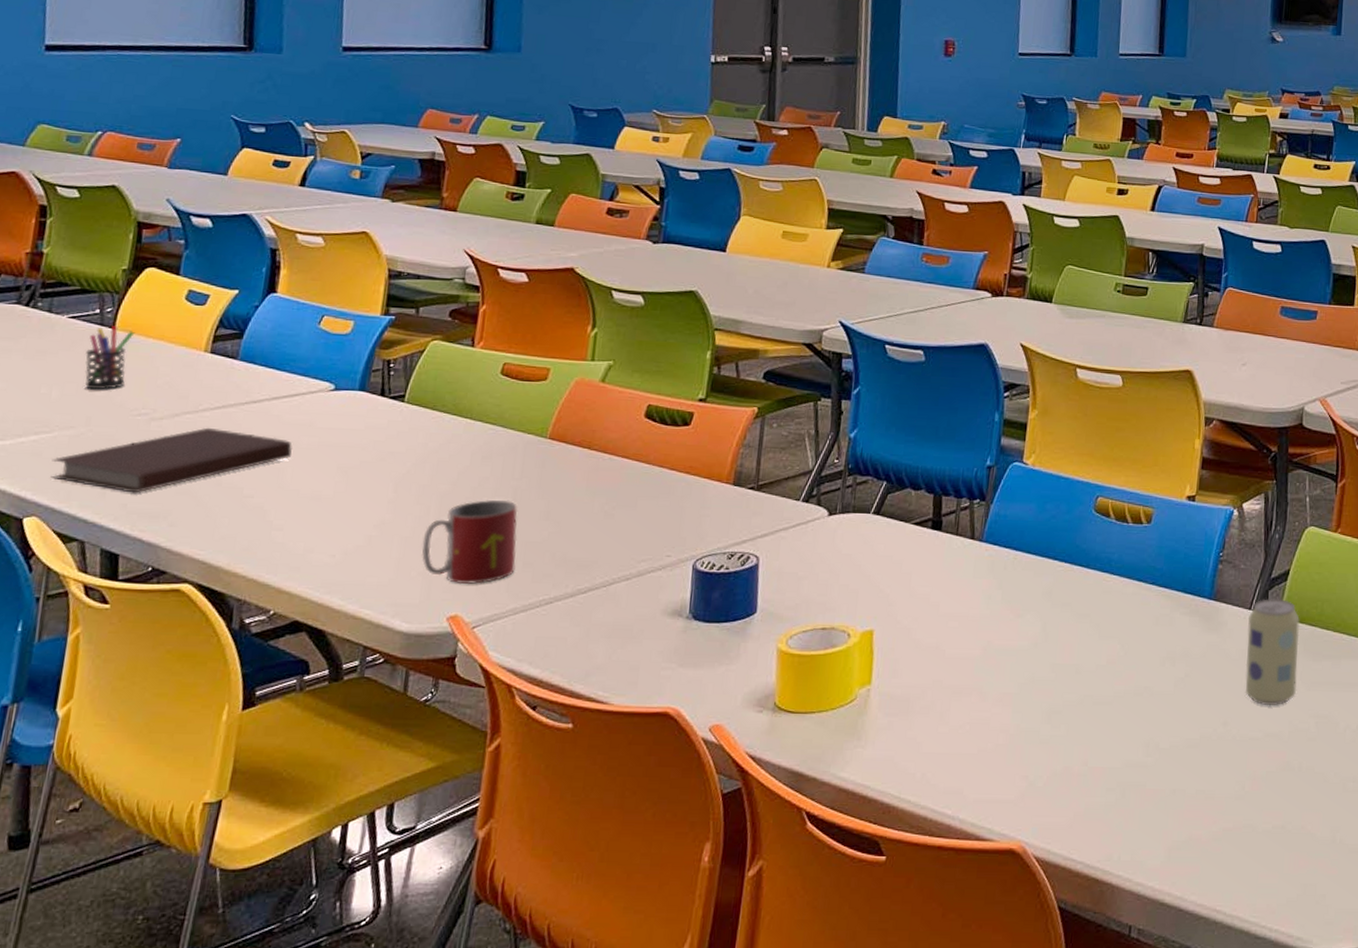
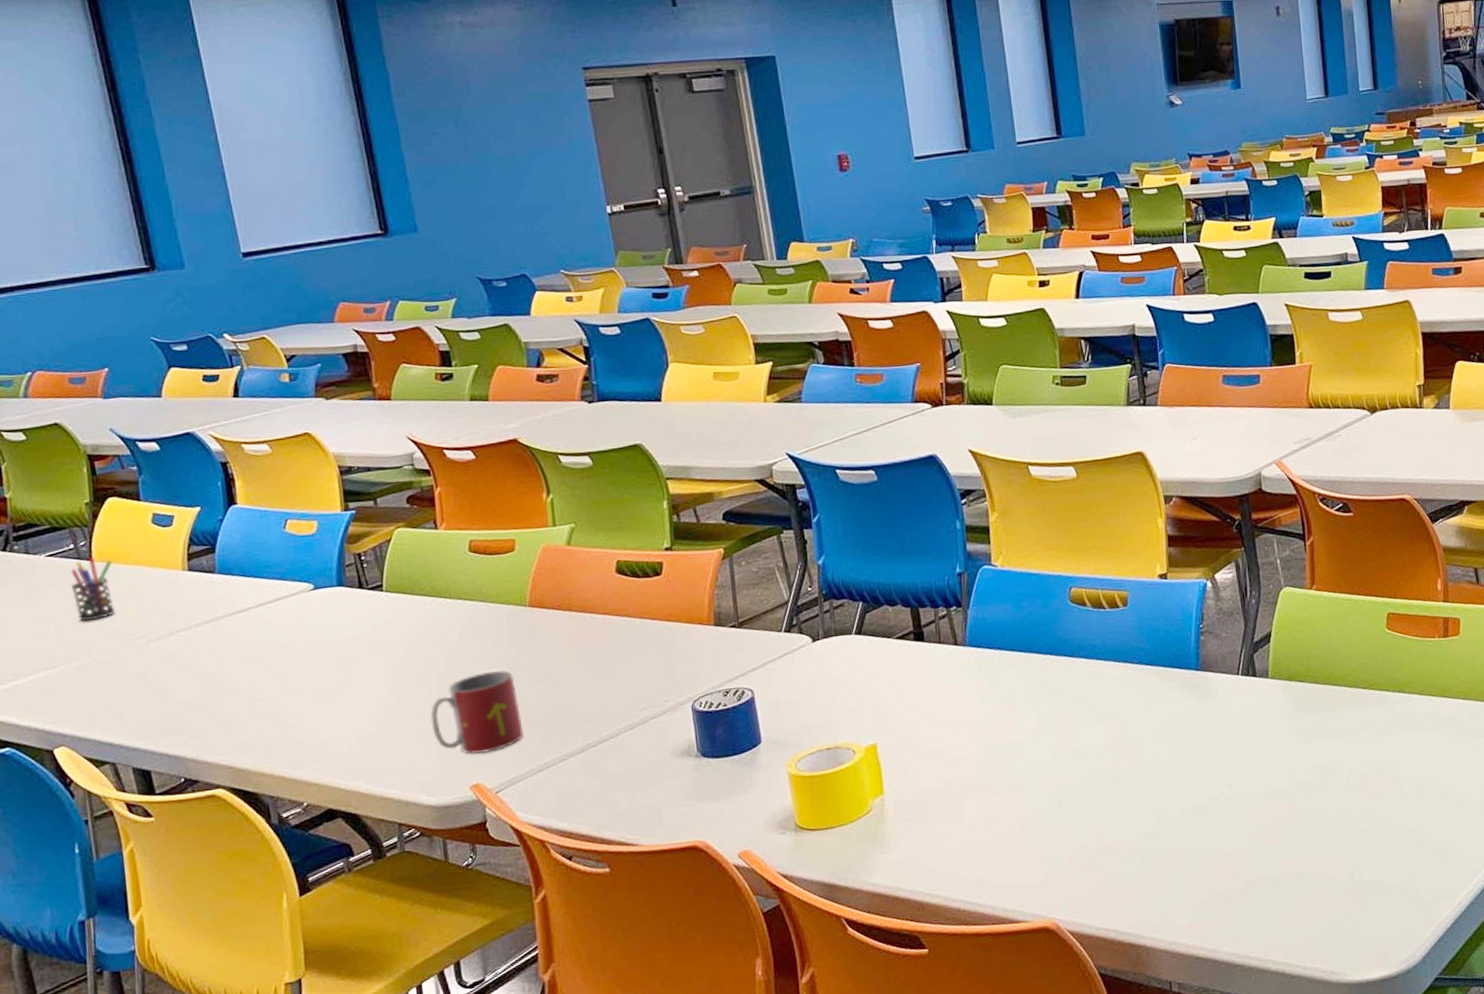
notebook: present [50,427,292,493] -> none [66,641,288,713]
beverage can: present [1245,598,1300,705] -> none [1238,660,1296,763]

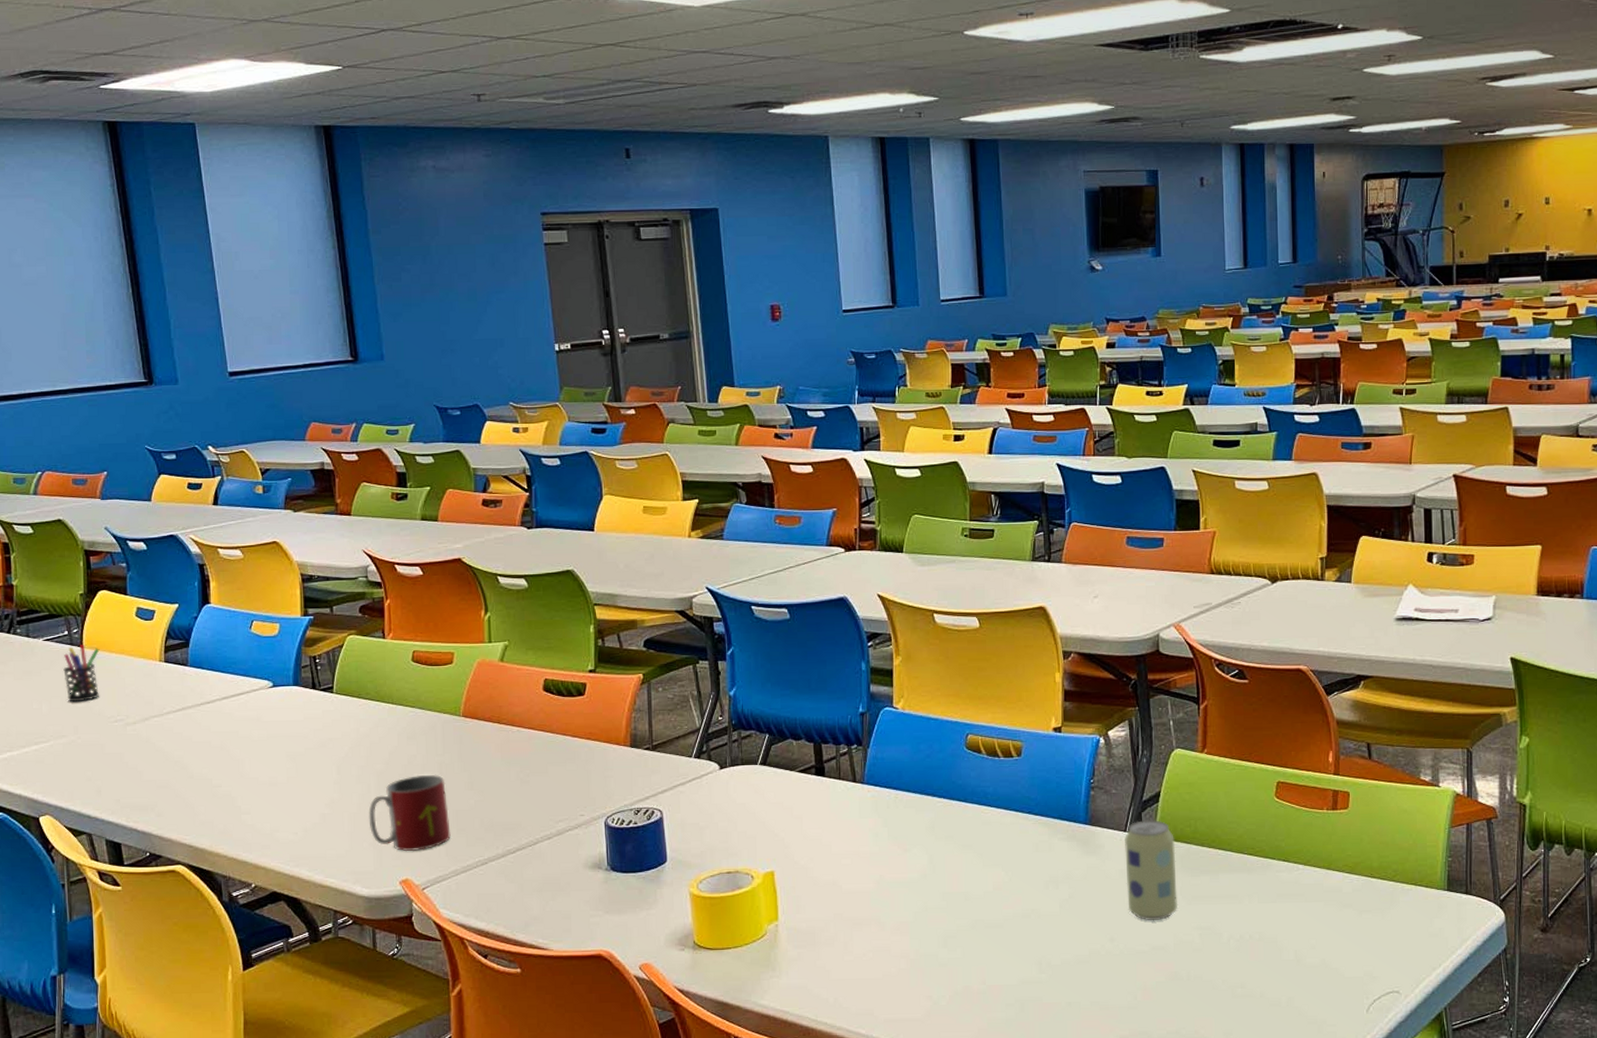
beverage can: none [1238,660,1296,763] -> present [1125,819,1178,920]

